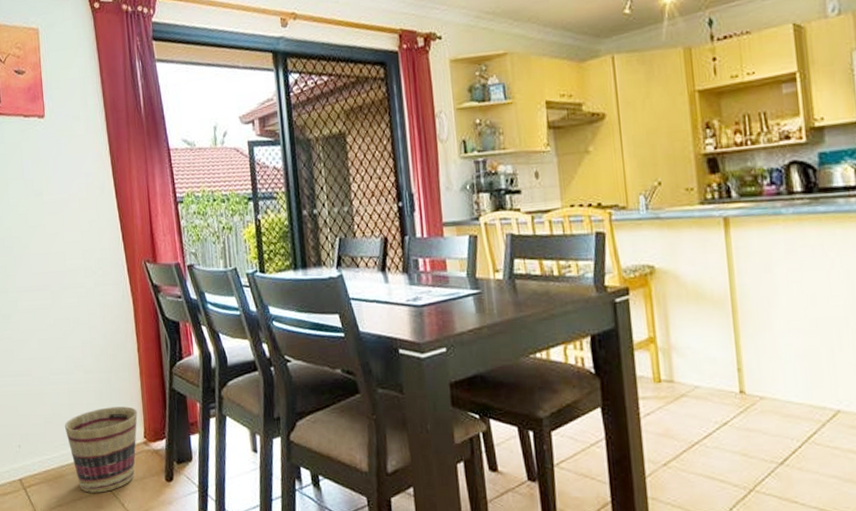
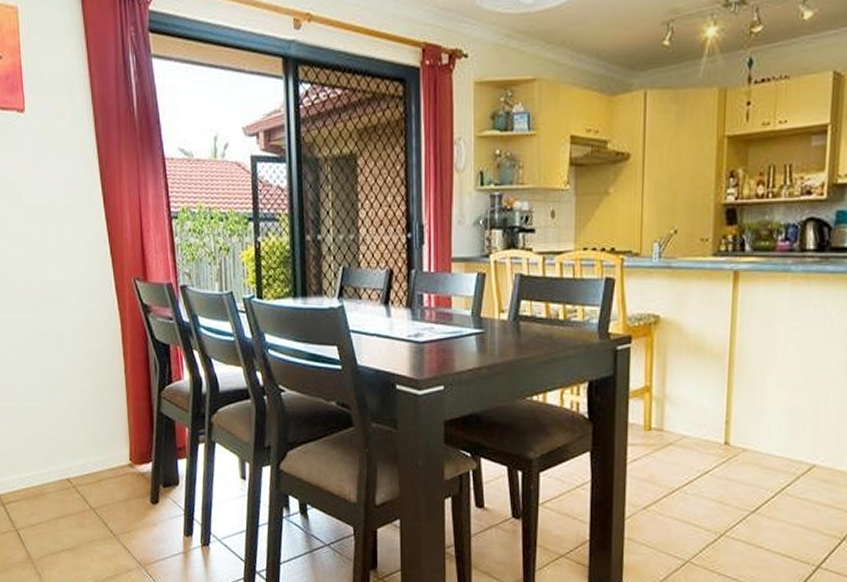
basket: present [64,406,138,493] -> none [45,428,123,512]

